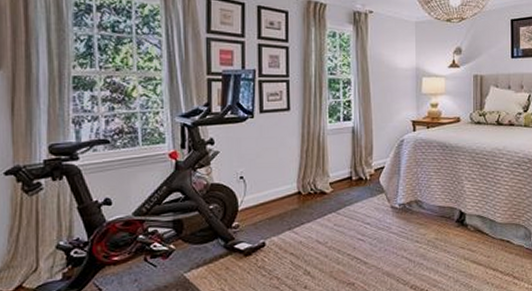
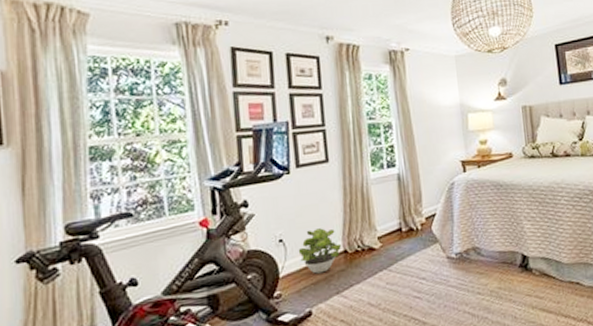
potted plant: none [256,170,295,210] -> present [298,228,341,274]

